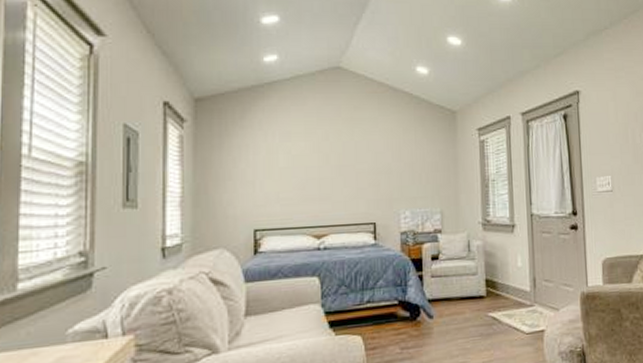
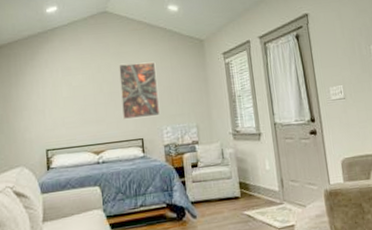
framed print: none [351,132,398,199] -> present [119,62,160,119]

